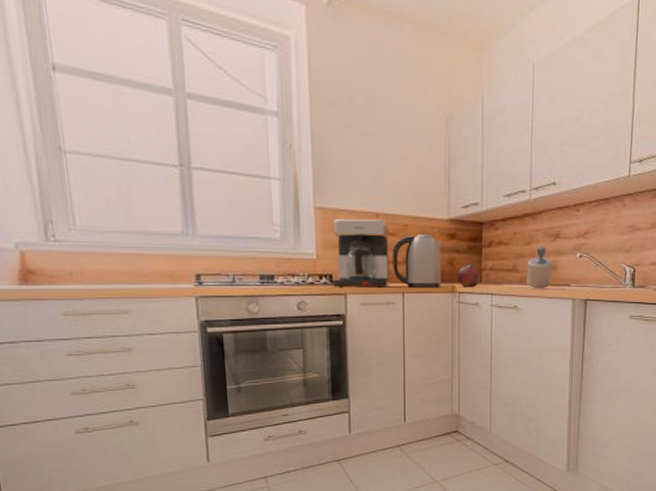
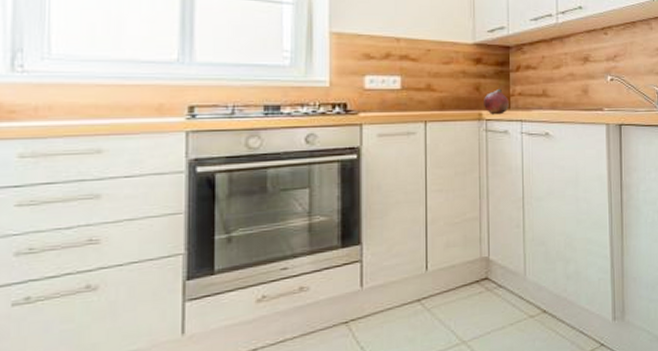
coffee maker: present [333,218,389,289] -> none [347,43,410,119]
kettle: present [393,233,441,289] -> none [414,58,467,117]
soap dispenser: present [526,246,553,289] -> none [557,70,585,115]

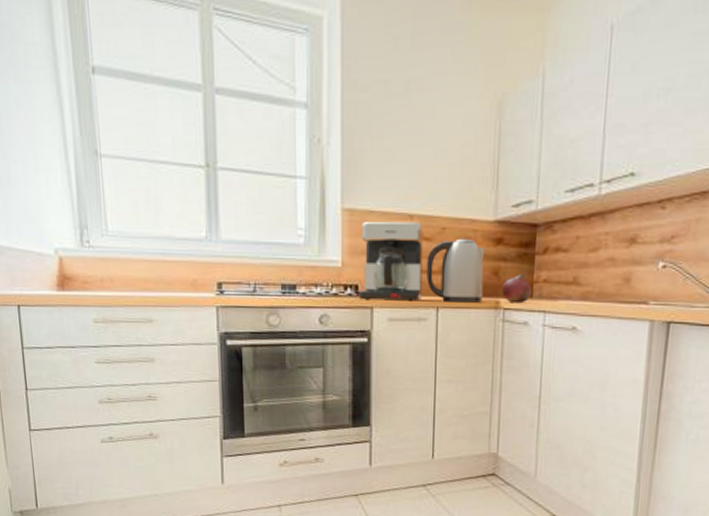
coffee maker: none [347,43,410,119] -> present [358,221,423,303]
kettle: none [414,58,467,117] -> present [427,238,485,304]

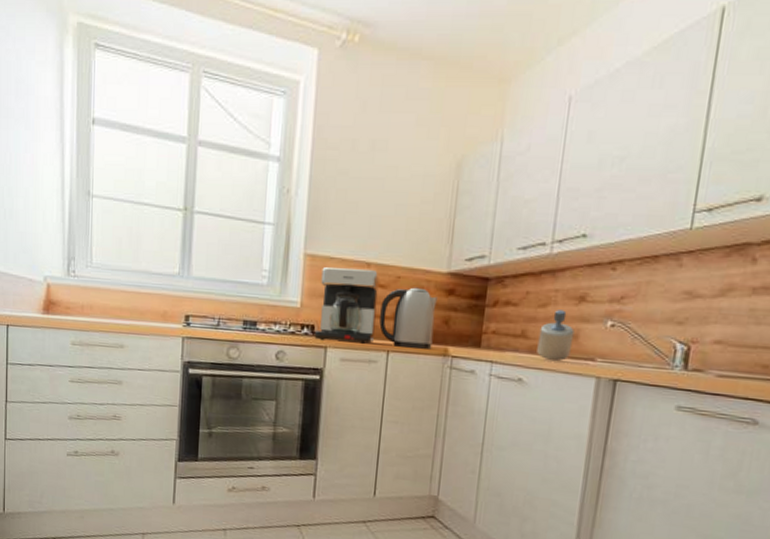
fruit: present [502,273,532,304] -> none [451,324,480,353]
soap dispenser: none [589,253,627,307] -> present [537,310,575,362]

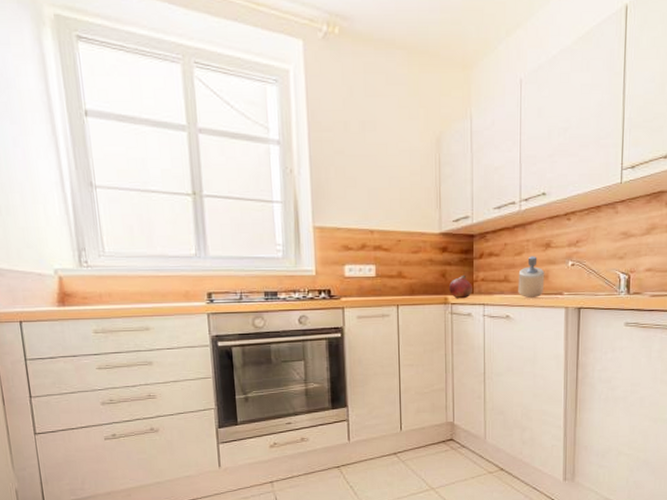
coffee maker: present [314,267,379,345] -> none [331,235,384,303]
kettle: present [379,287,437,350] -> none [387,248,434,302]
fruit: none [451,324,480,353] -> present [449,274,472,299]

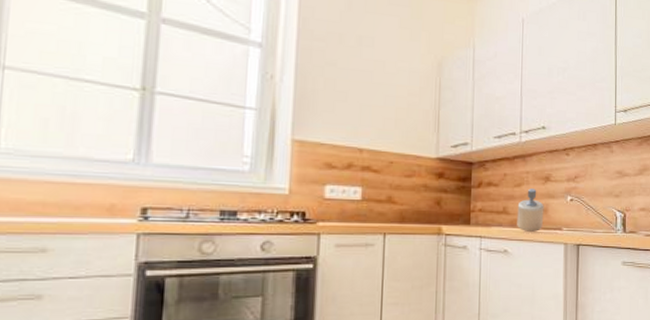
fruit: present [449,274,472,299] -> none [444,203,469,230]

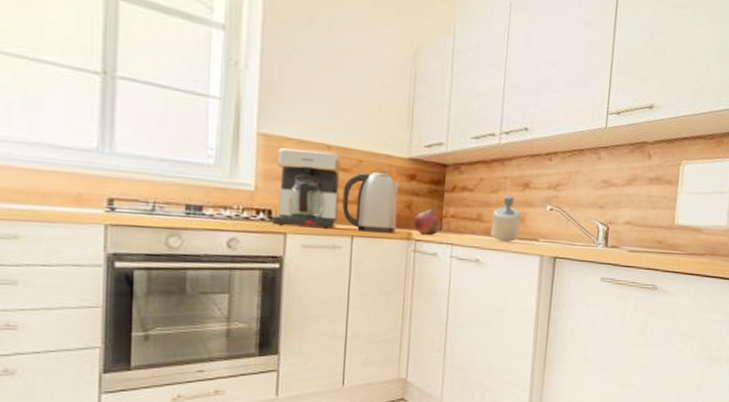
coffee maker: none [305,153,372,229] -> present [271,148,341,230]
kettle: none [374,171,428,230] -> present [342,171,399,235]
fruit: none [444,203,469,230] -> present [414,208,441,236]

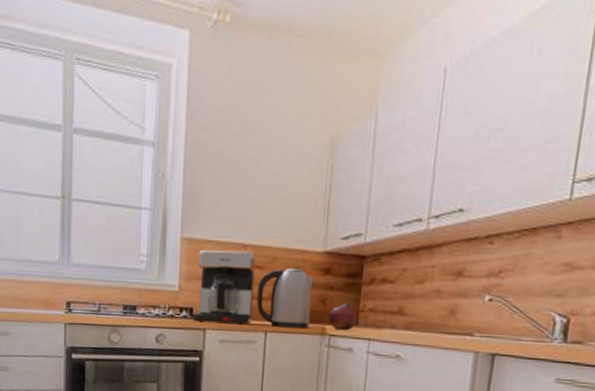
soap dispenser: present [491,195,522,243] -> none [414,286,452,338]

